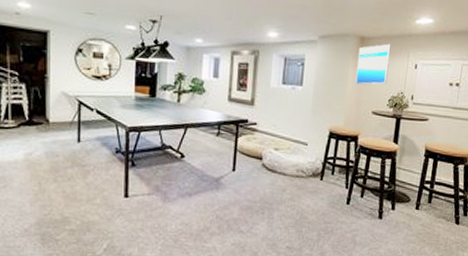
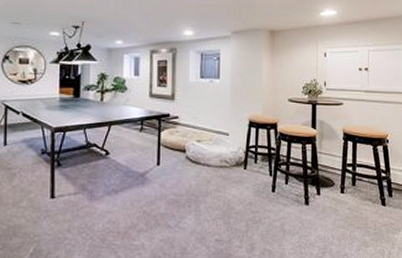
wall art: present [356,43,391,85] -> none [269,35,300,75]

